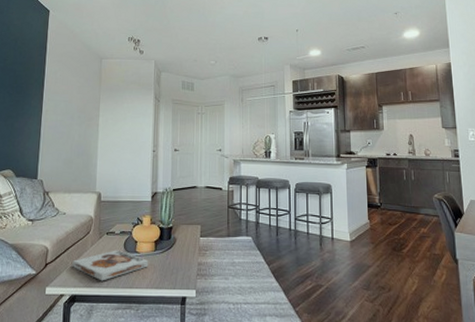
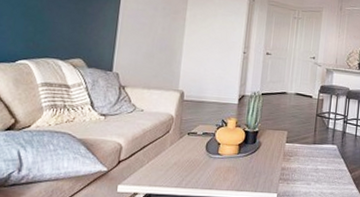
board game: present [72,250,149,281] -> none [148,150,231,181]

